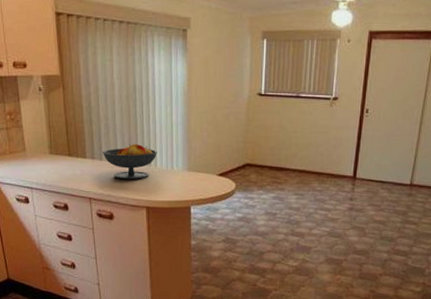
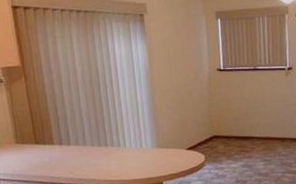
fruit bowl: present [103,144,157,180] -> none [70,126,125,162]

